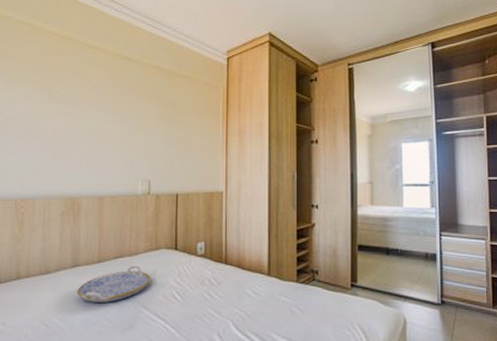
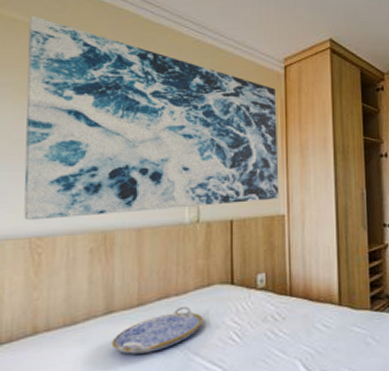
wall art: none [11,13,219,185] -> present [24,15,279,221]

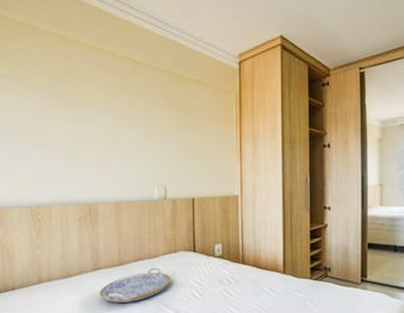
wall art: present [24,15,279,221] -> none [17,13,234,192]

